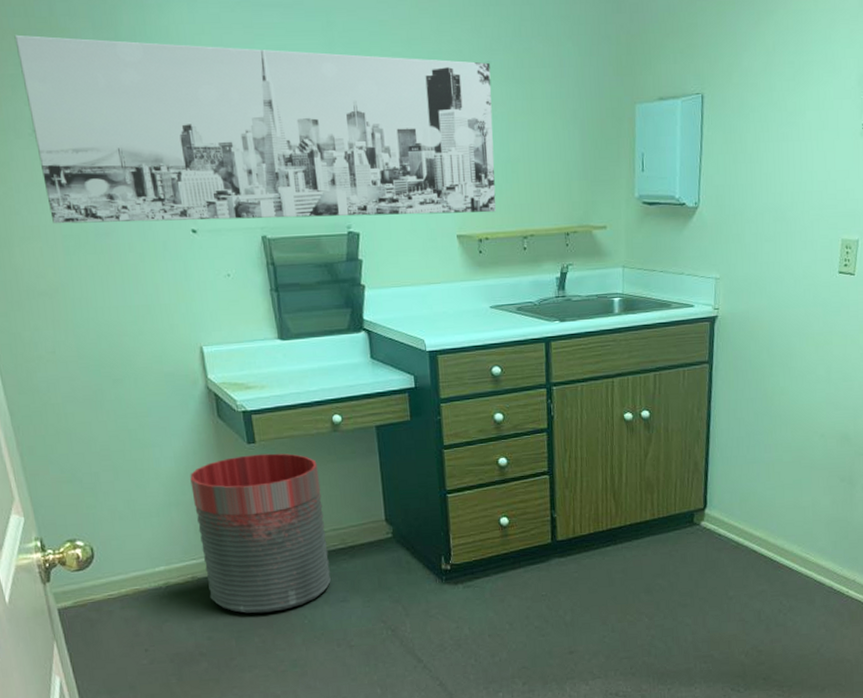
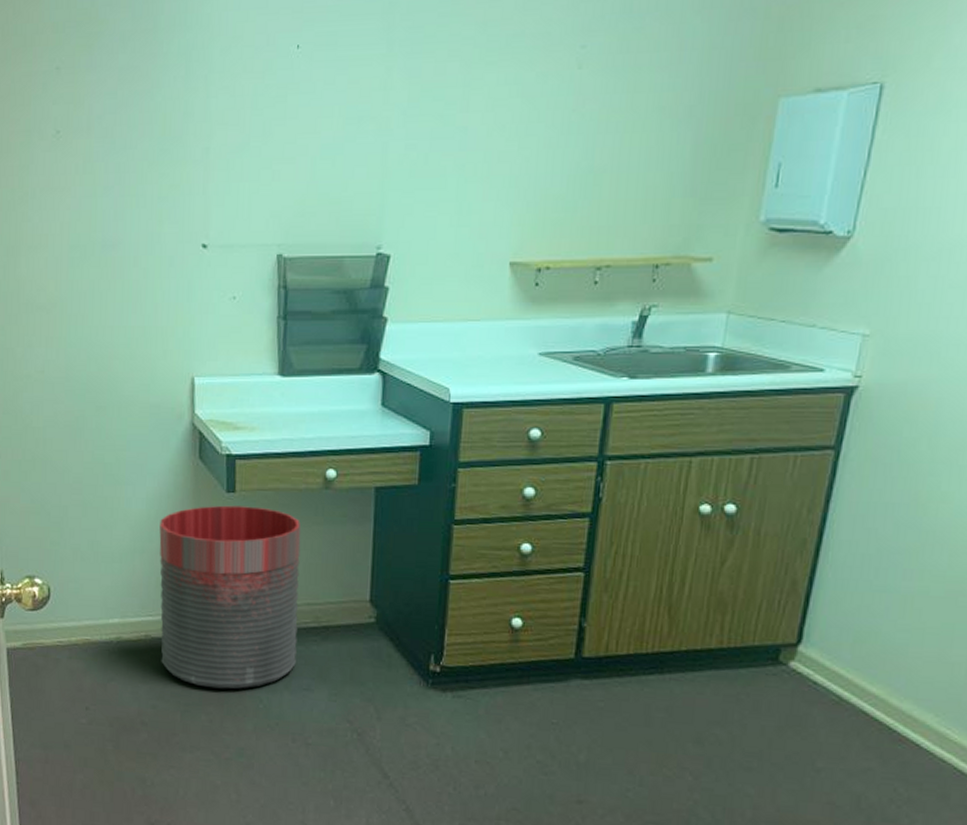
wall art: present [14,34,497,224] -> none [53,28,585,236]

